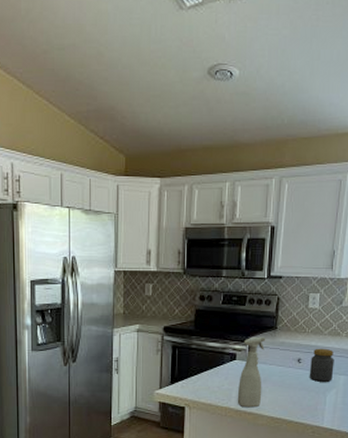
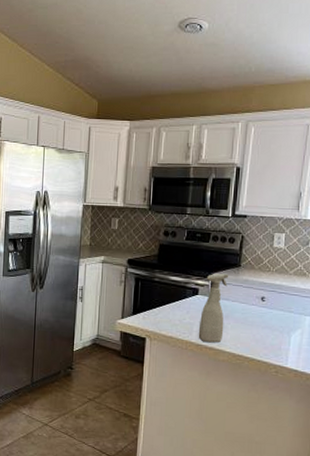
jar: present [309,348,334,382] -> none [272,287,300,322]

